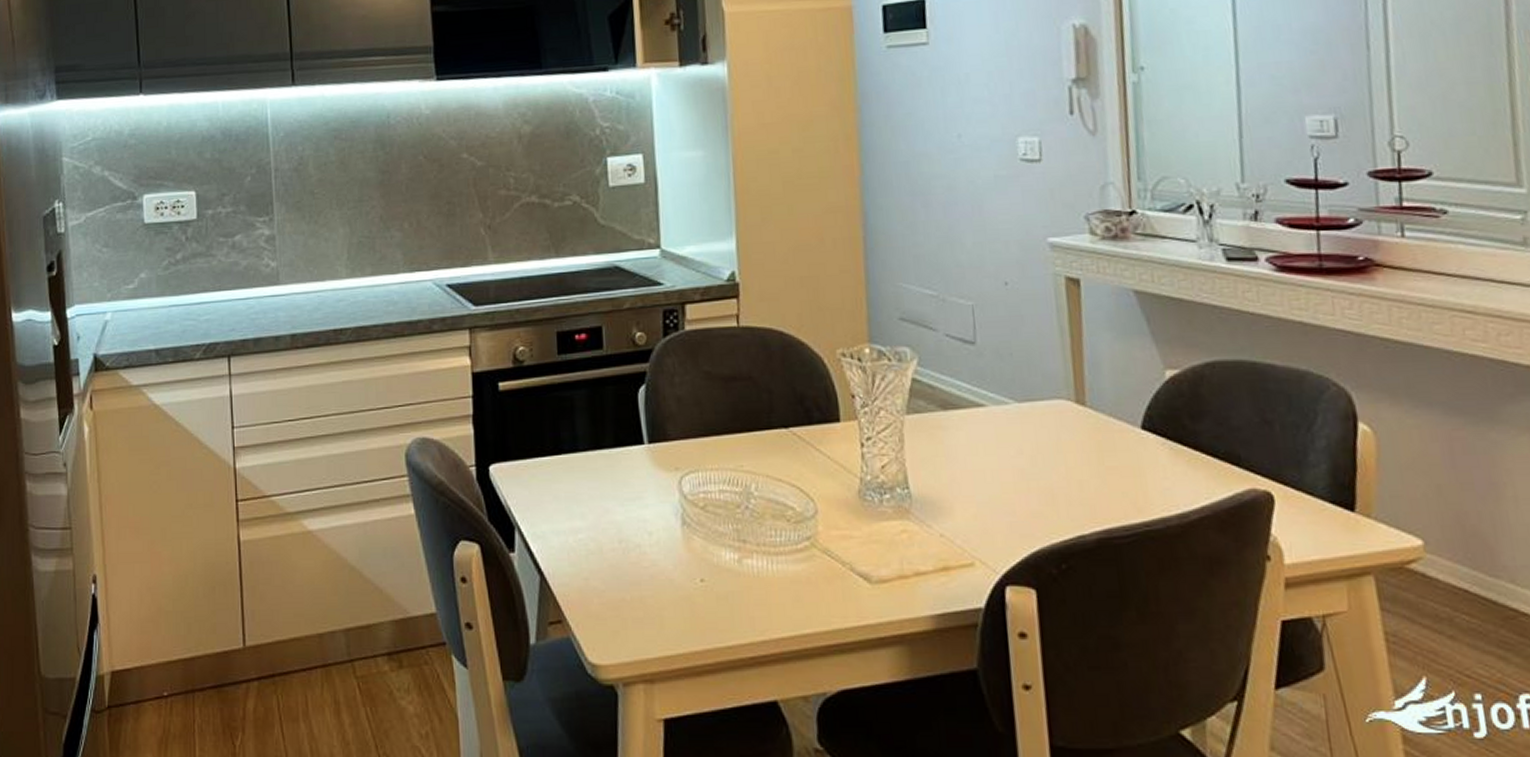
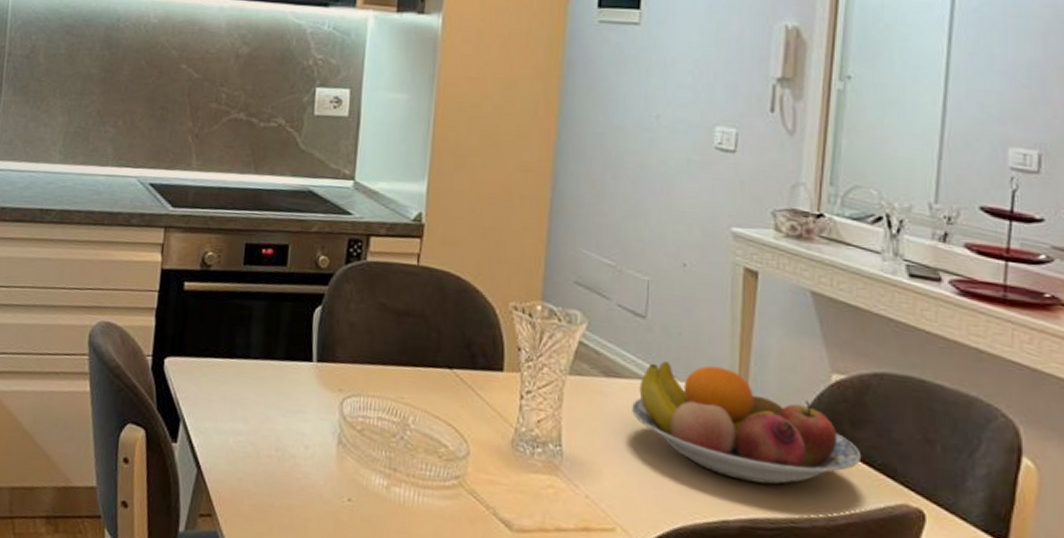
fruit bowl: none [974,381,1206,492] -> present [632,361,862,485]

